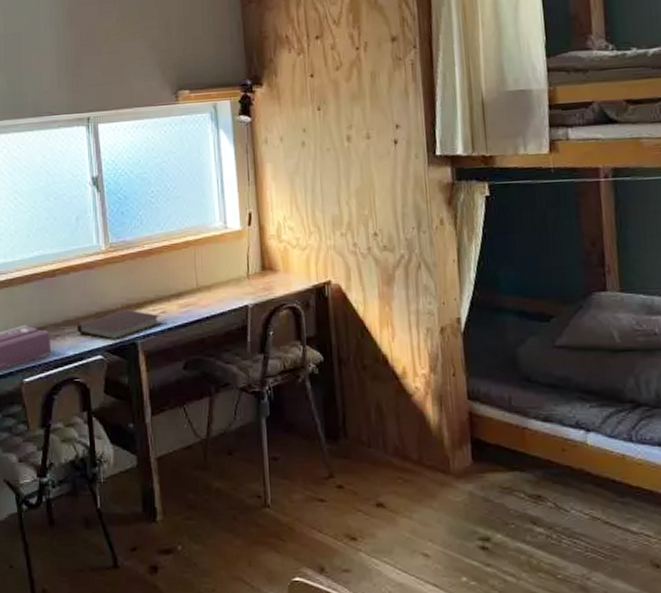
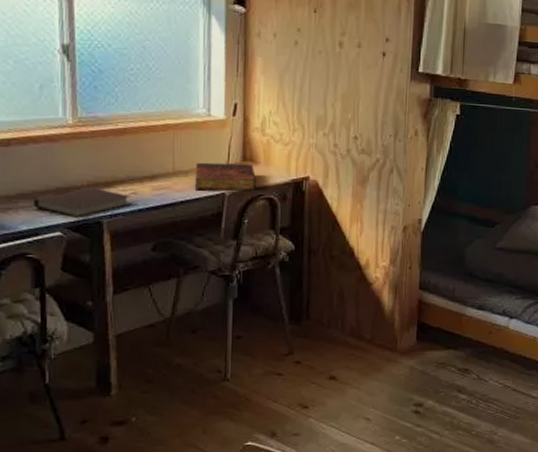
book: none [217,273,278,305] -> present [194,162,257,191]

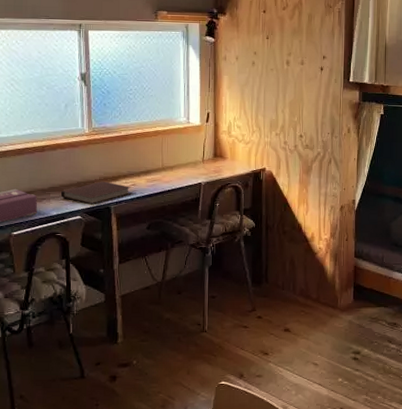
book: present [194,162,257,191] -> none [178,159,225,182]

